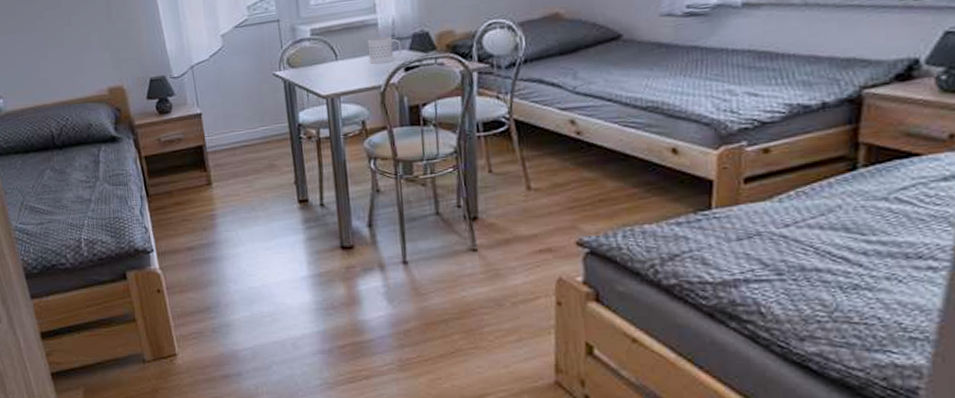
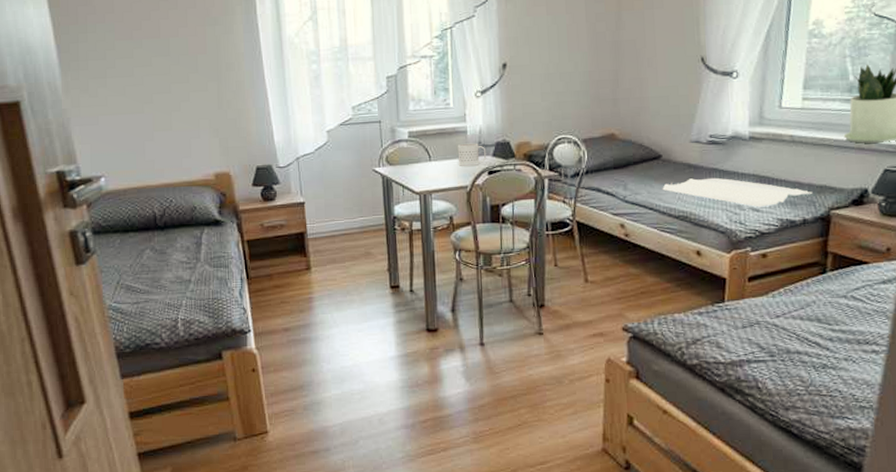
towel: none [623,57,836,91] -> present [662,177,813,208]

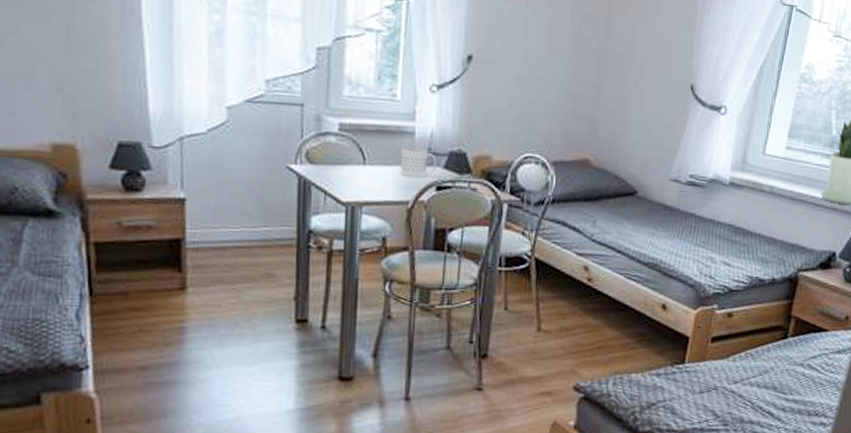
towel: present [662,177,813,208] -> none [634,221,784,262]

